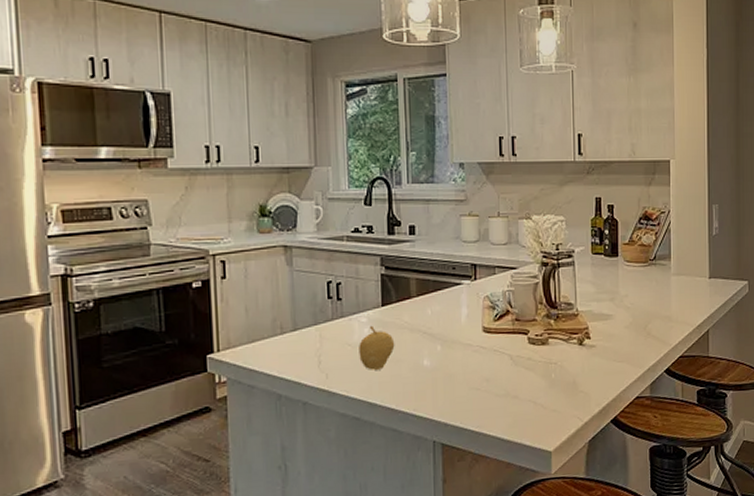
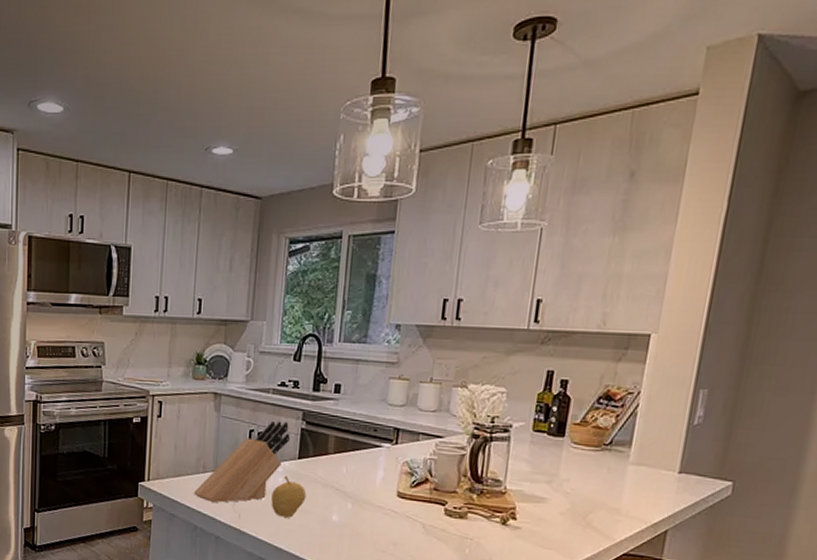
knife block: none [272,268,370,365] -> present [193,420,290,503]

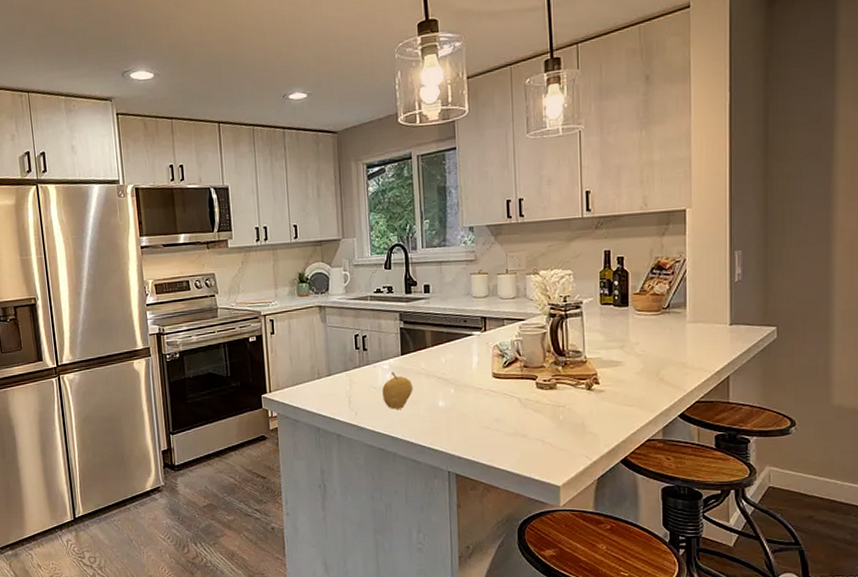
knife block: present [193,420,290,503] -> none [311,323,391,404]

